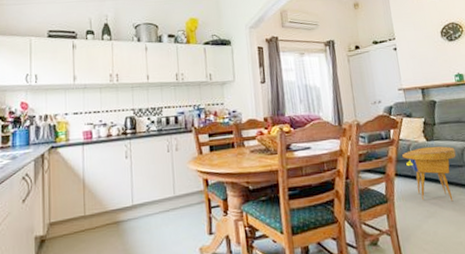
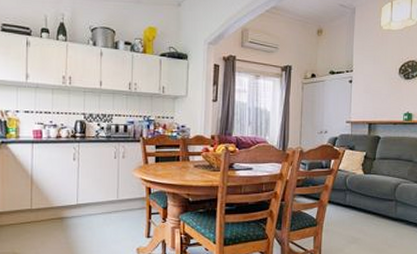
side table: present [402,146,456,202] -> none [338,179,389,231]

